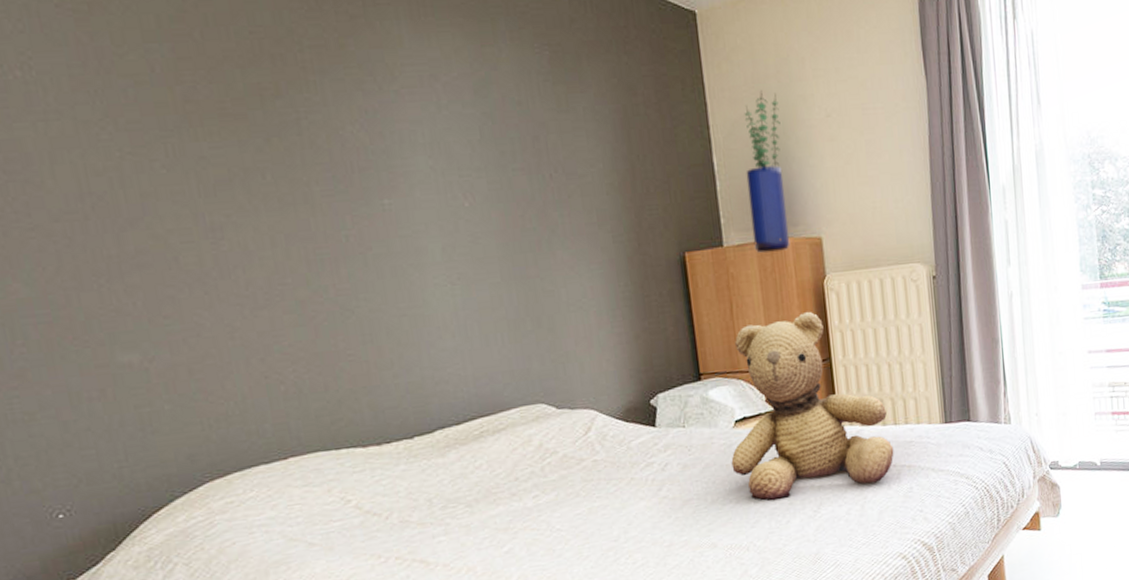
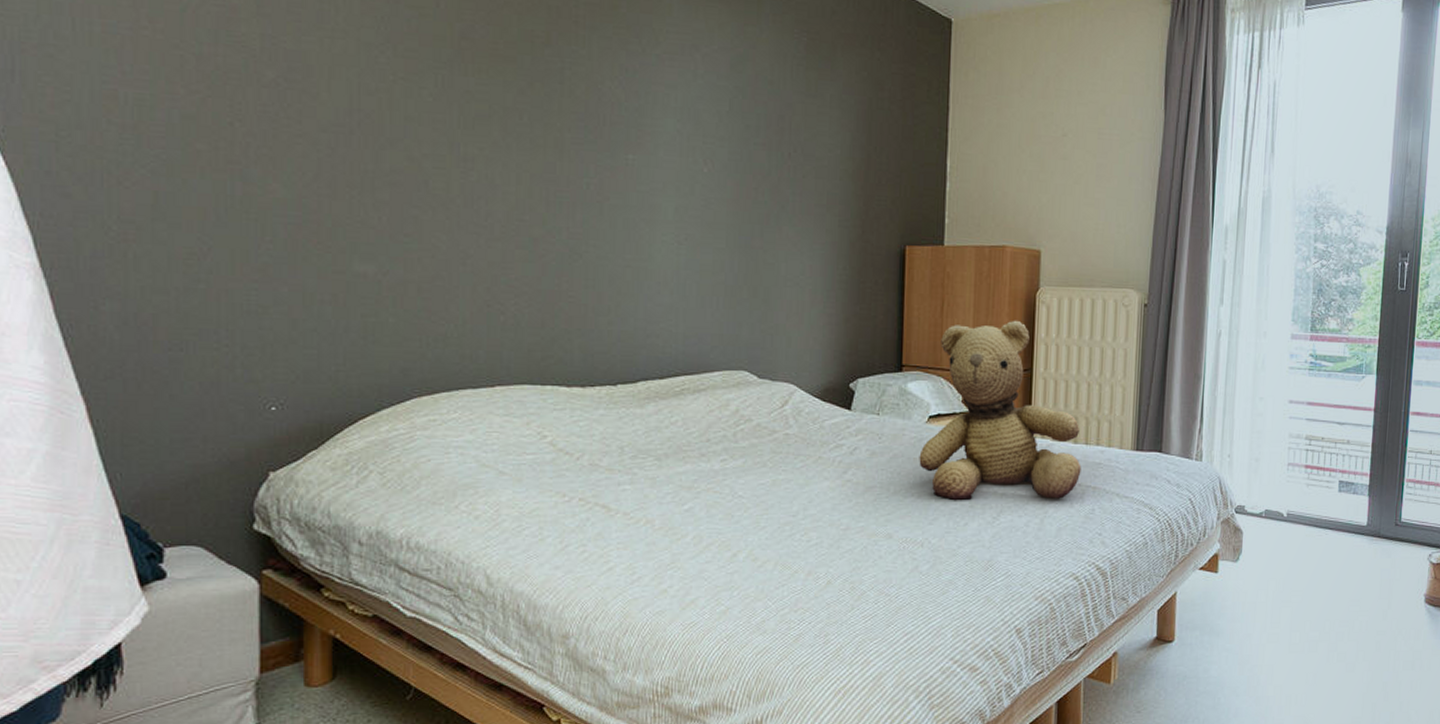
vase: present [744,90,790,253] -> none [973,102,1018,258]

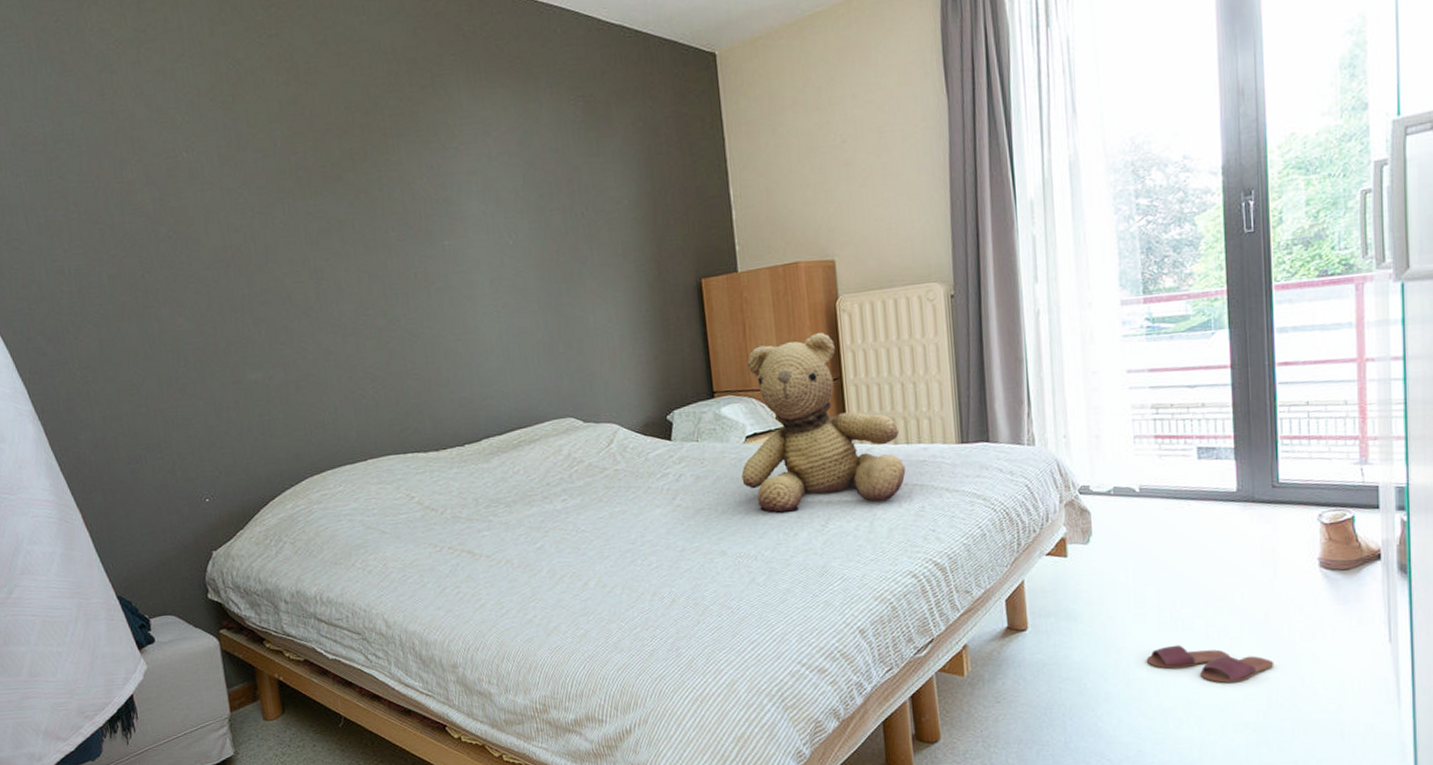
slippers: none [1274,666,1380,705] -> present [1146,645,1274,683]

